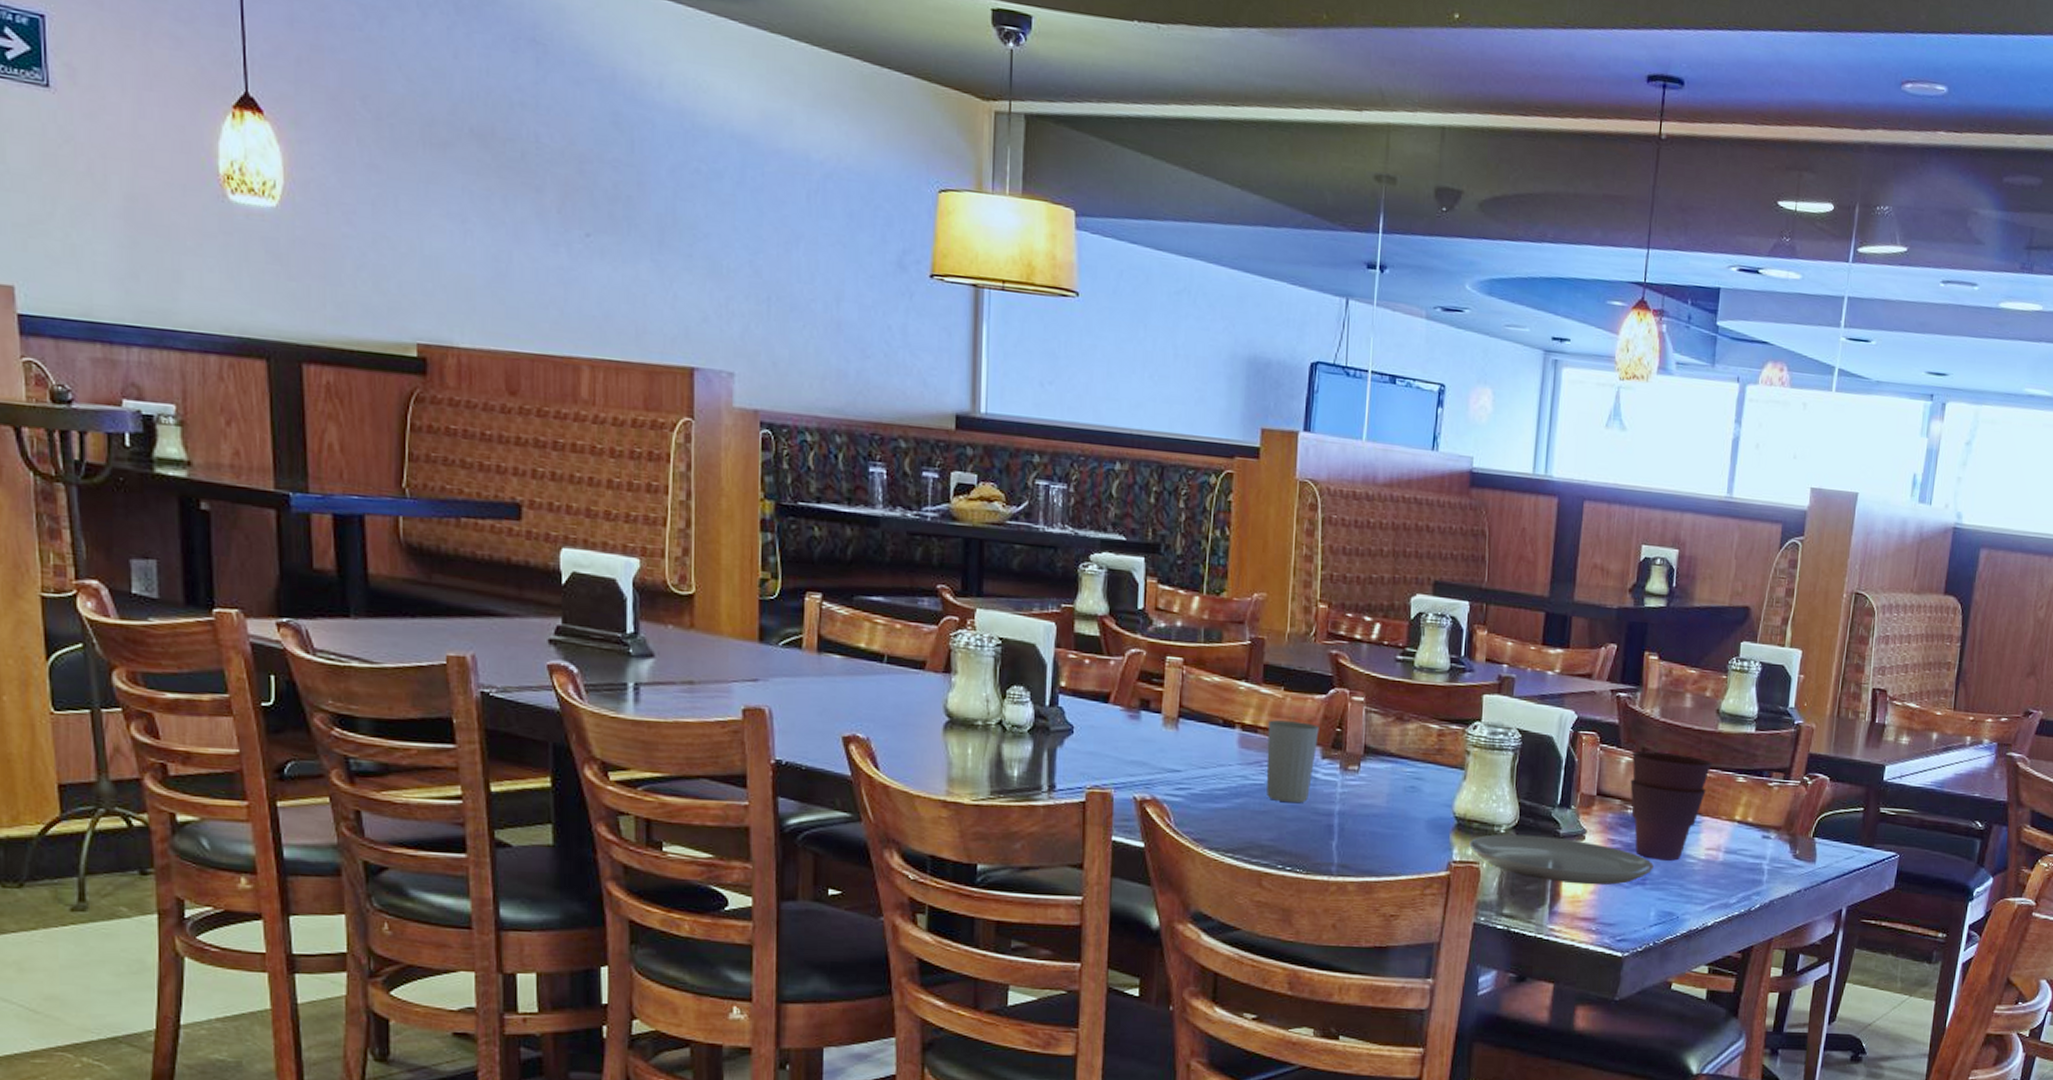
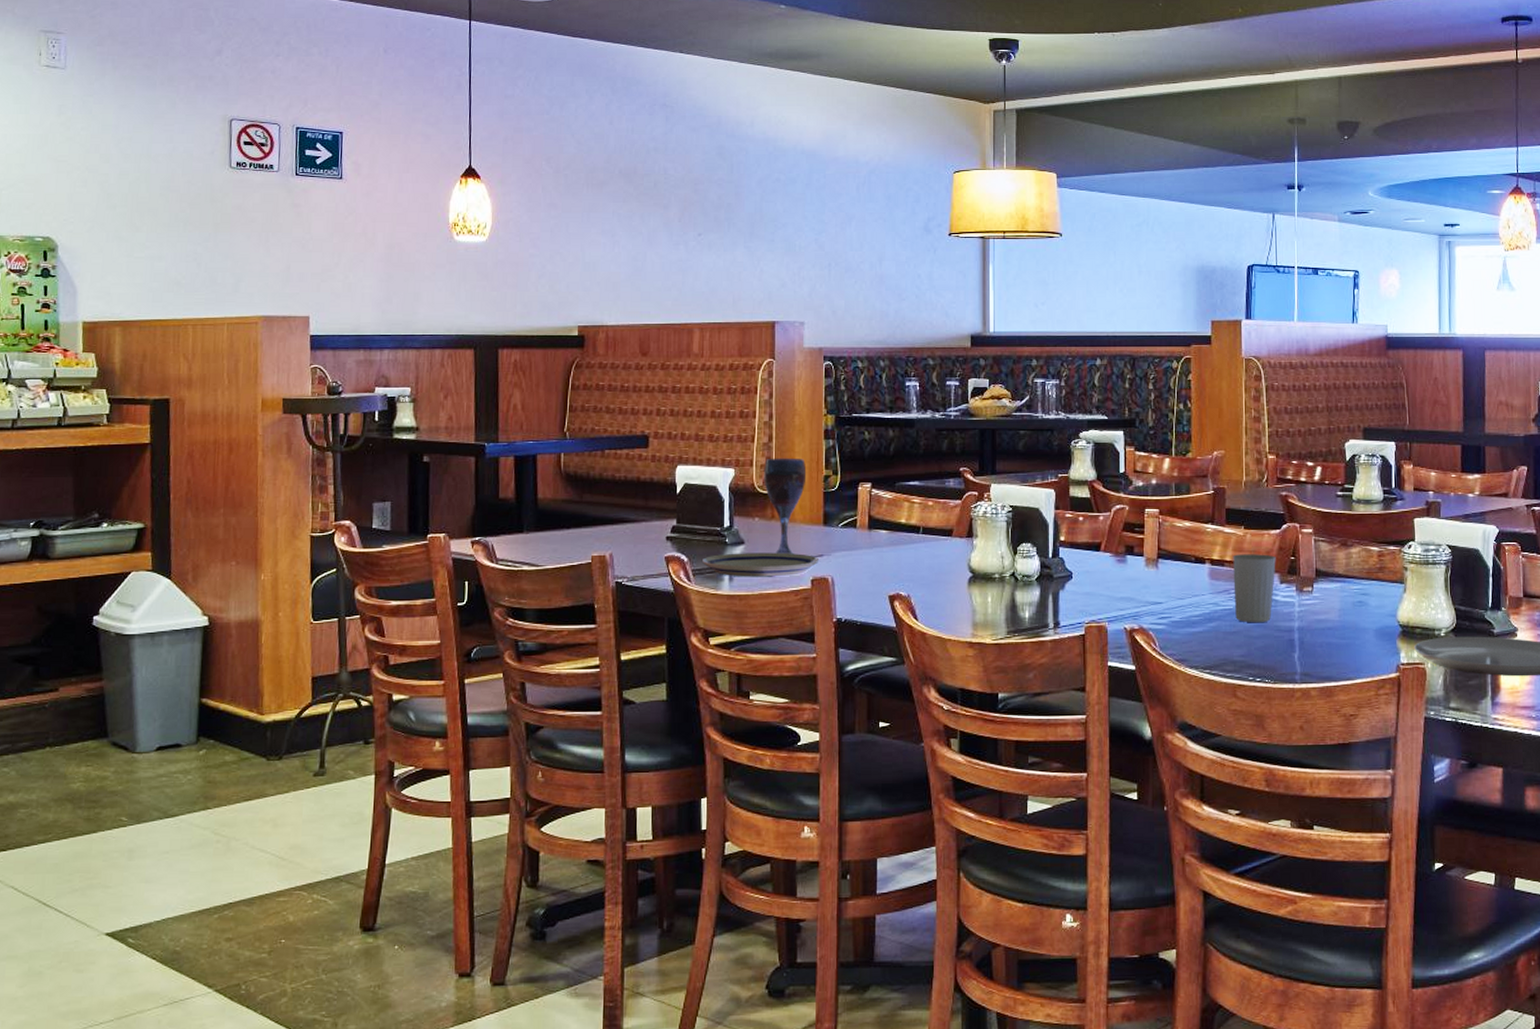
plate: none [597,667,752,703] -> present [701,552,818,577]
cup: none [680,549,737,676] -> present [764,458,807,555]

